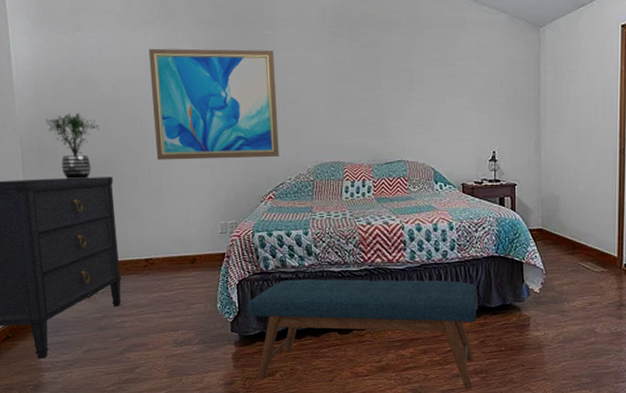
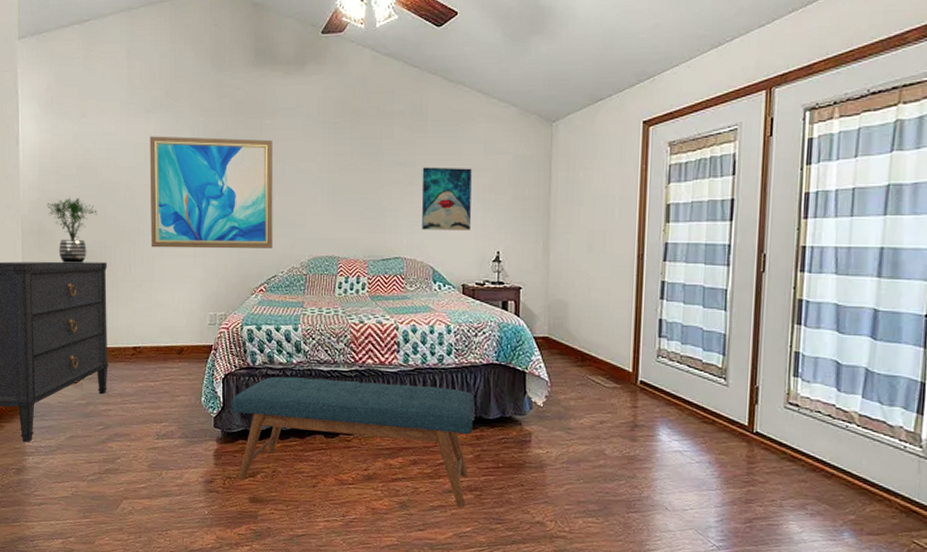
wall art: none [420,72,469,133] -> present [421,167,472,230]

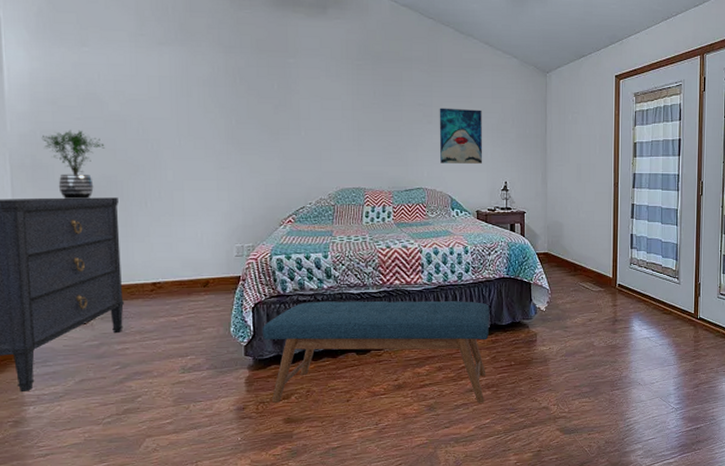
wall art: present [150,136,273,249] -> none [164,69,300,182]

